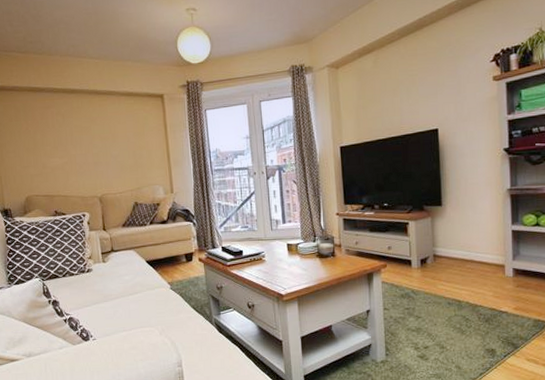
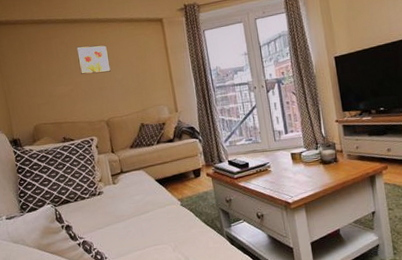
wall art: none [72,117,107,148] -> present [75,44,111,74]

